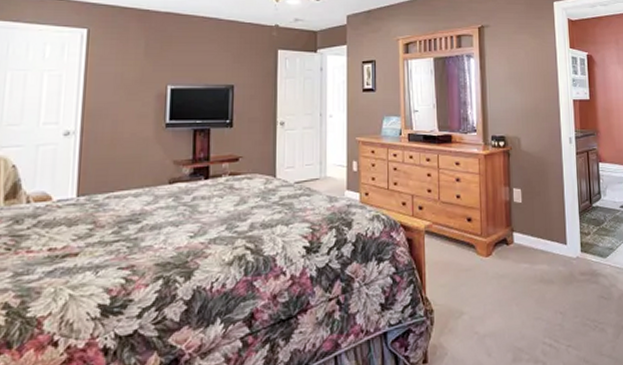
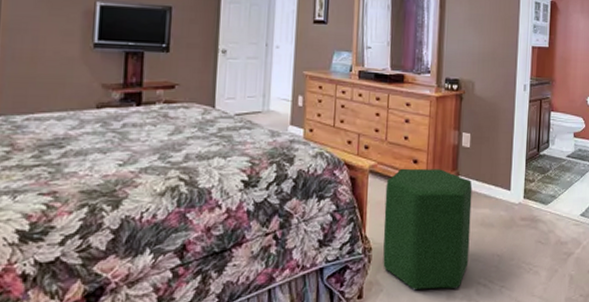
ottoman: none [442,226,532,353] -> present [383,168,473,291]

